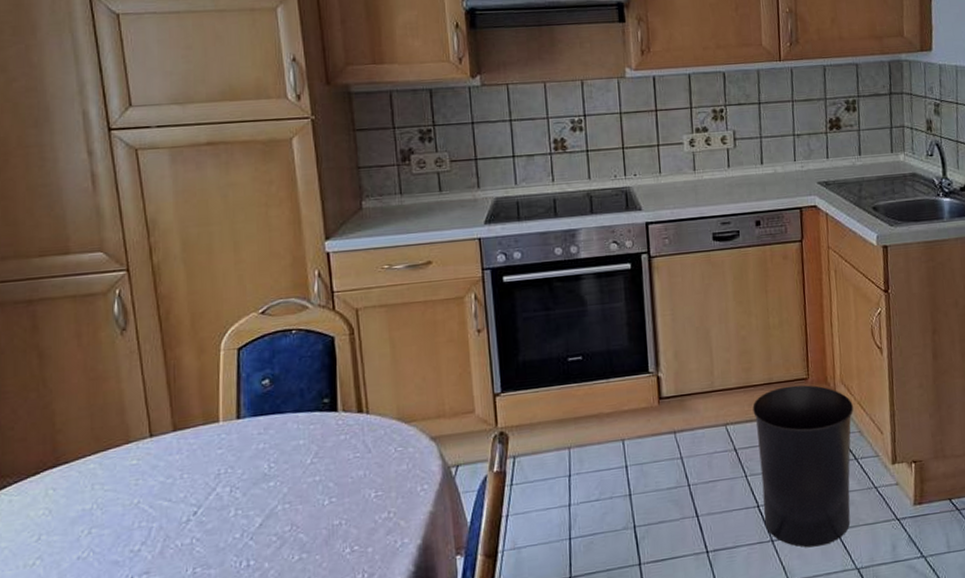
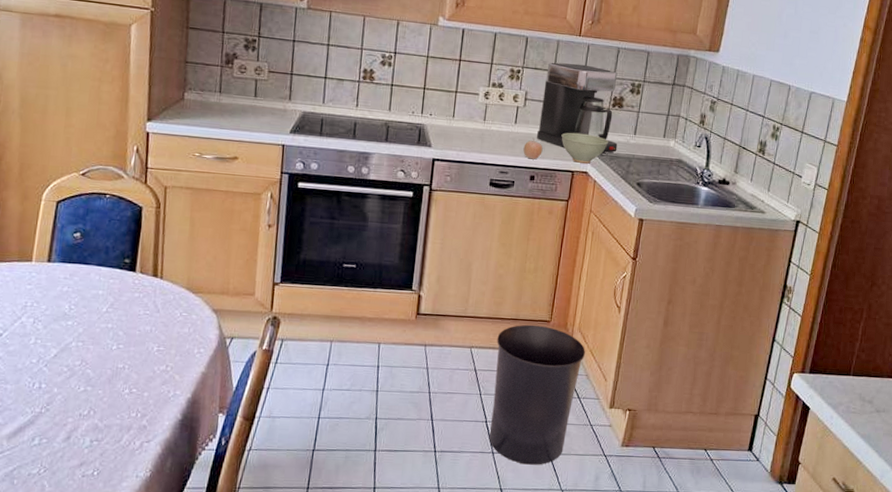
fruit: none [742,179,764,203] -> present [523,137,543,160]
coffee maker: none [751,90,844,185] -> present [536,62,618,153]
bowl: none [780,164,834,198] -> present [561,132,609,164]

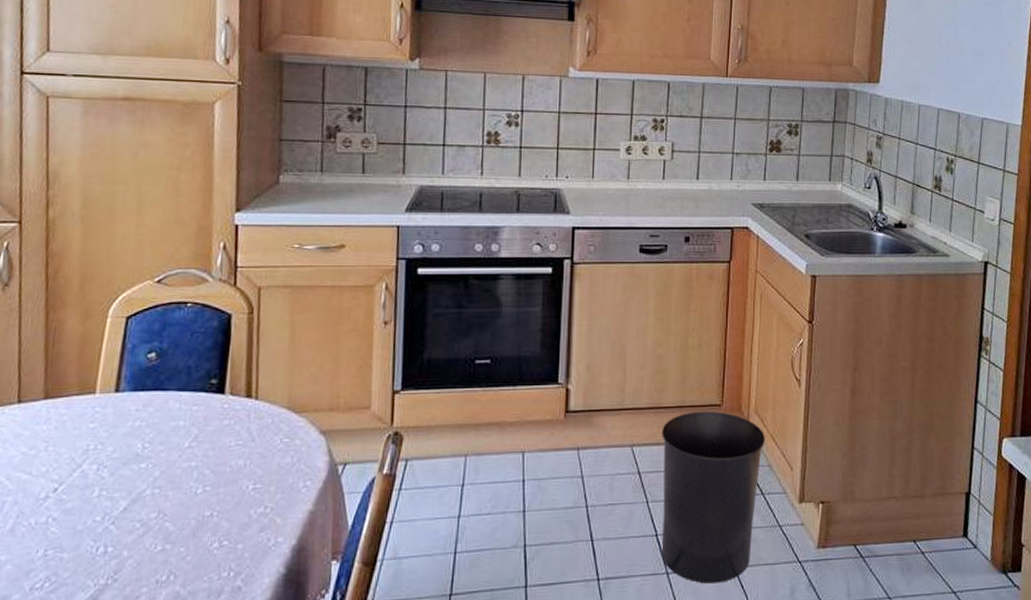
fruit: present [523,137,543,160] -> none [674,193,696,218]
coffee maker: present [536,62,618,153] -> none [688,107,780,204]
bowl: present [561,132,609,164] -> none [716,184,770,218]

